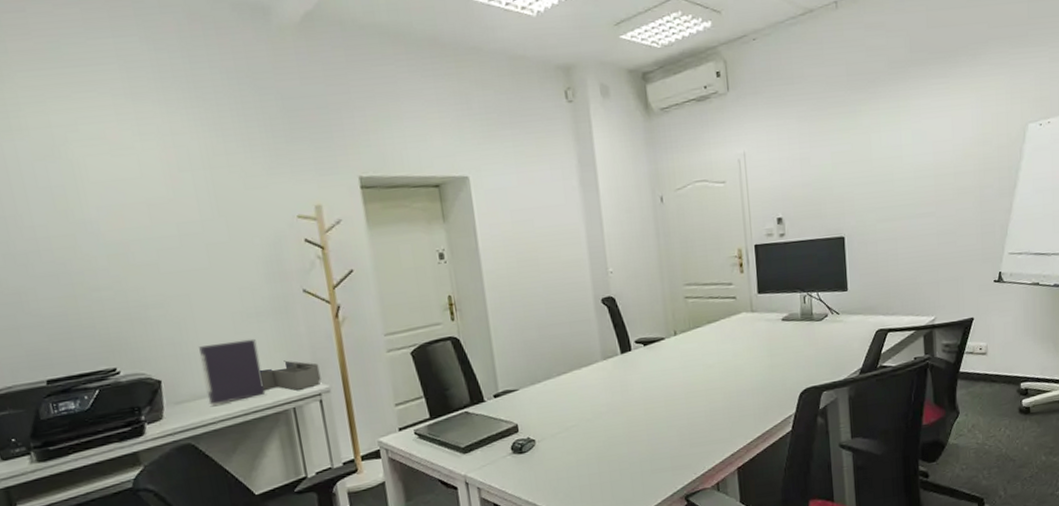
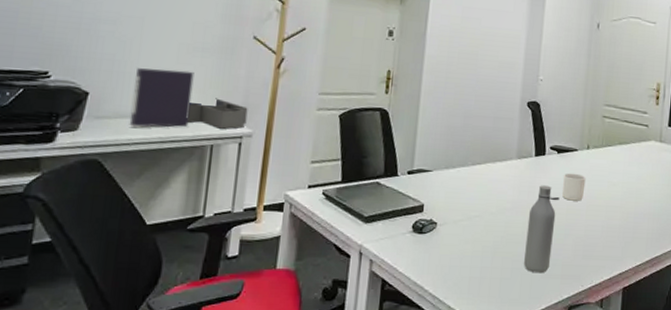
water bottle: none [626,381,658,470] -> present [523,185,560,274]
mug: none [655,362,680,392] -> present [562,173,586,201]

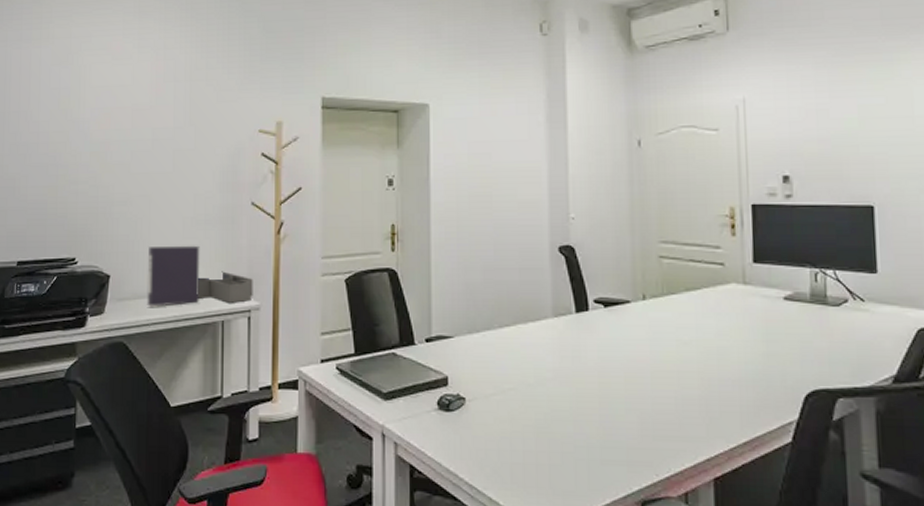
water bottle: present [523,185,560,274] -> none [575,348,614,459]
mug: present [562,173,586,201] -> none [616,331,646,366]

